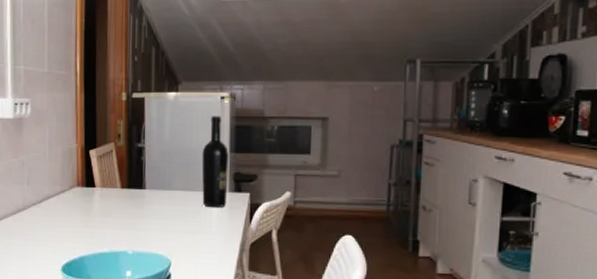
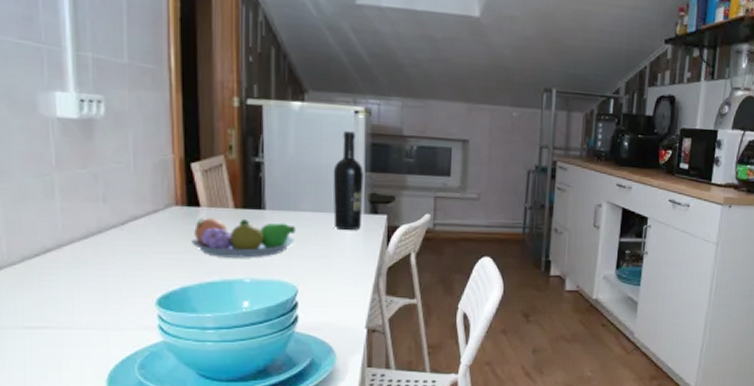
fruit bowl: none [88,197,170,233] -> present [191,218,296,258]

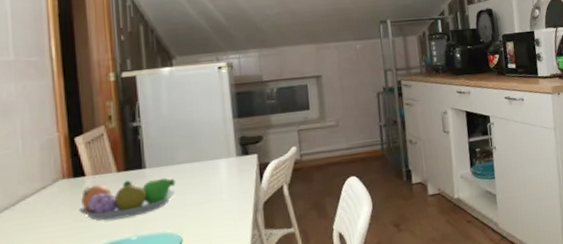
wine bottle: present [333,131,364,231] -> none [204,85,236,175]

